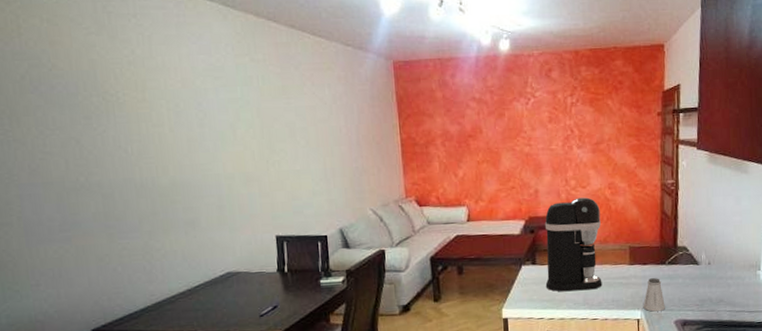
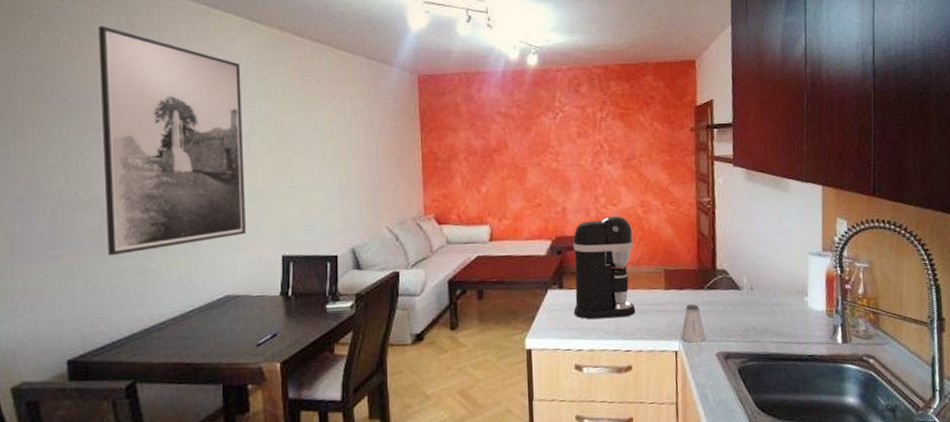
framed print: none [76,13,241,237] -> present [98,26,247,256]

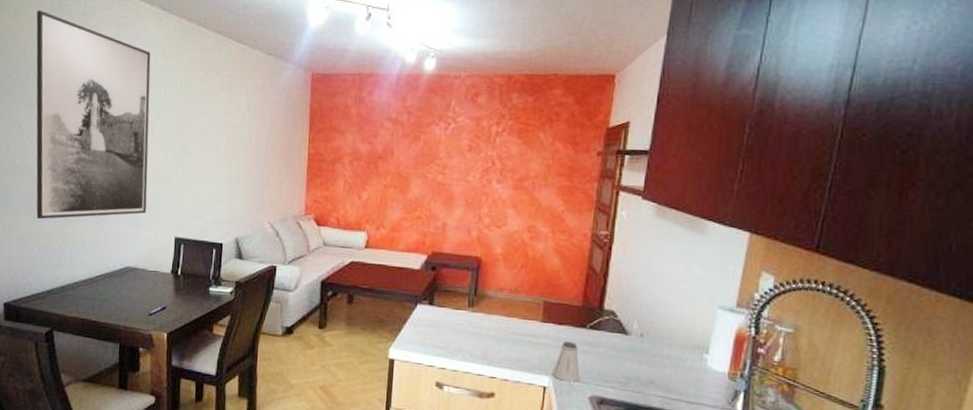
coffee maker: present [572,216,636,320] -> none [441,238,515,344]

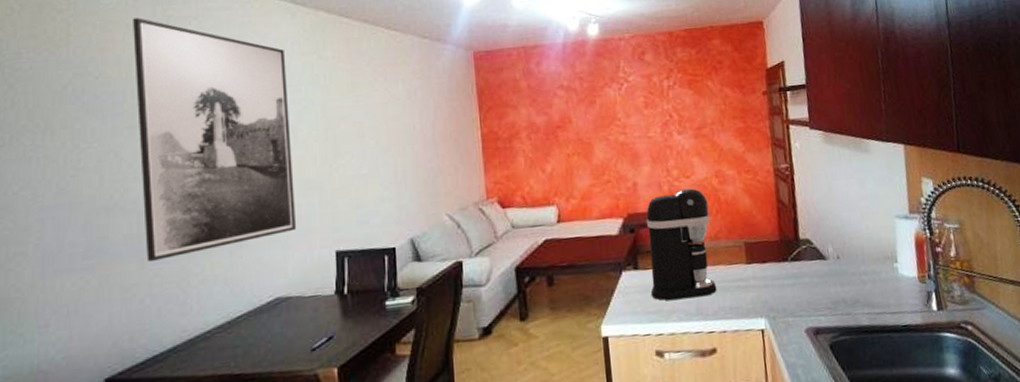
coffee maker: none [441,238,515,344] -> present [645,188,717,301]
saltshaker: present [552,341,580,382] -> none [766,278,793,319]

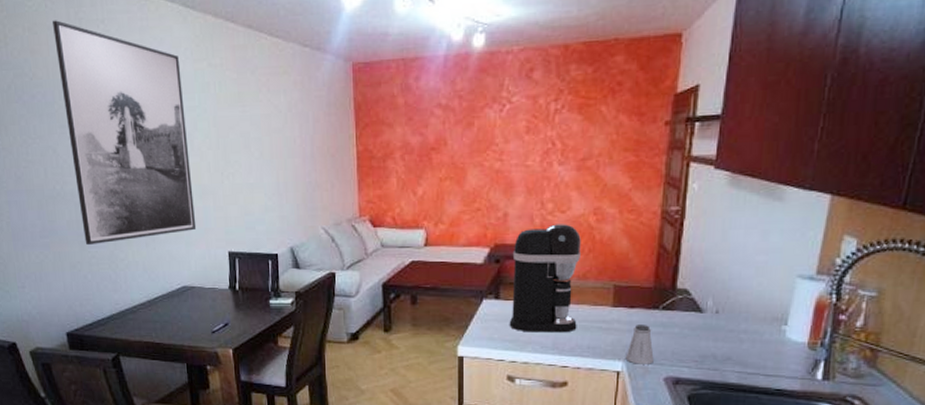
saltshaker: none [766,278,793,319] -> present [625,325,654,364]

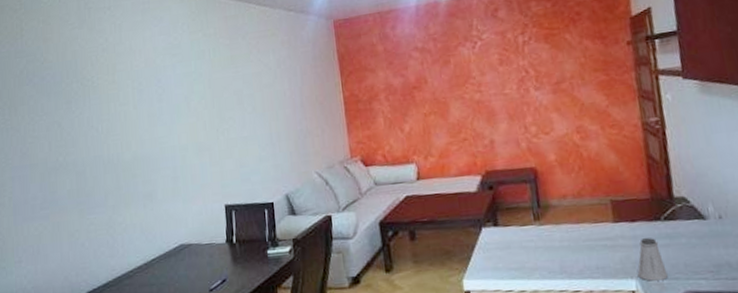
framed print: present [53,20,197,246] -> none [65,11,193,213]
coffee maker: present [509,224,581,333] -> none [504,144,582,258]

